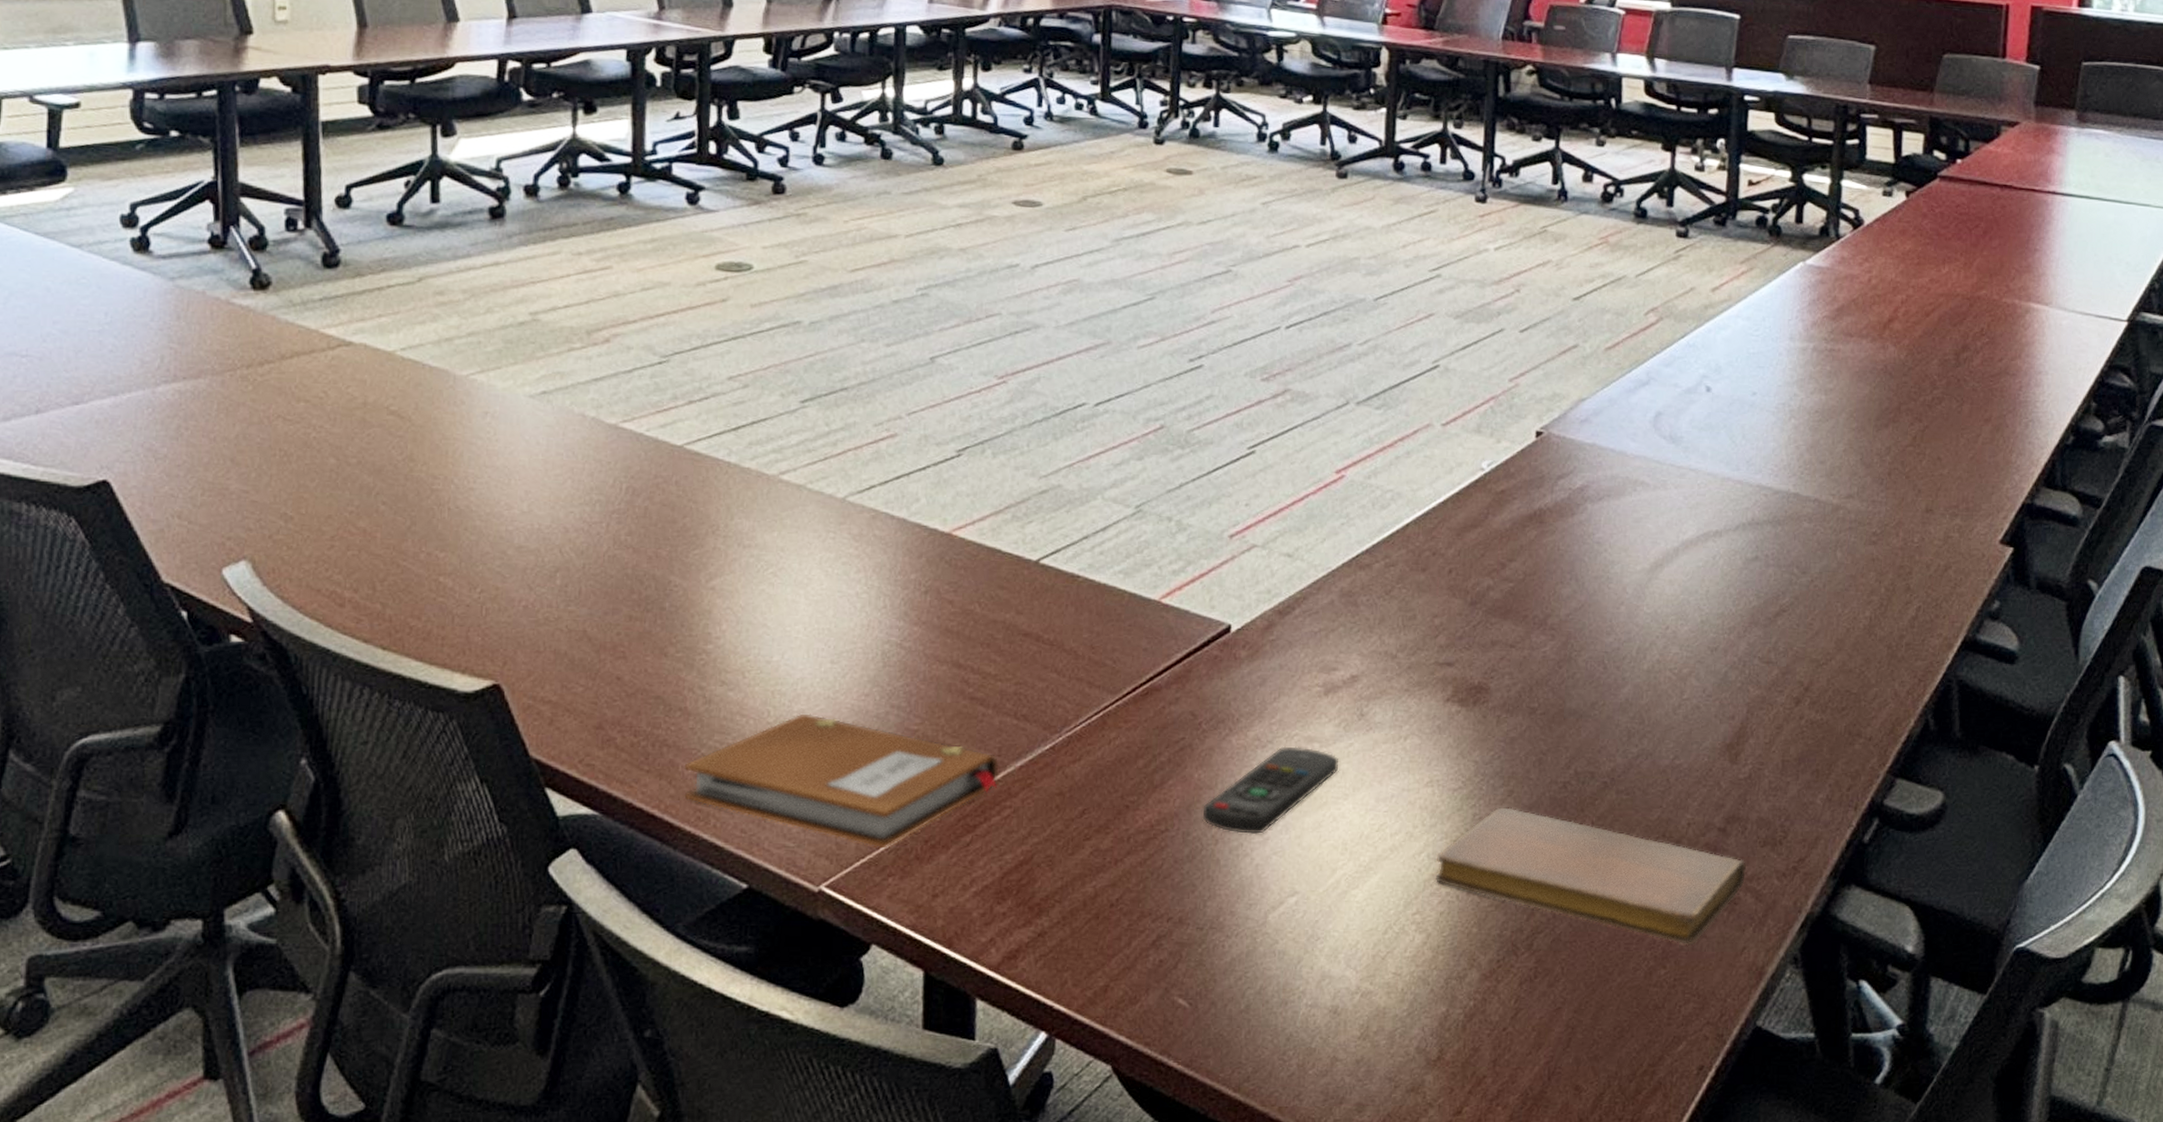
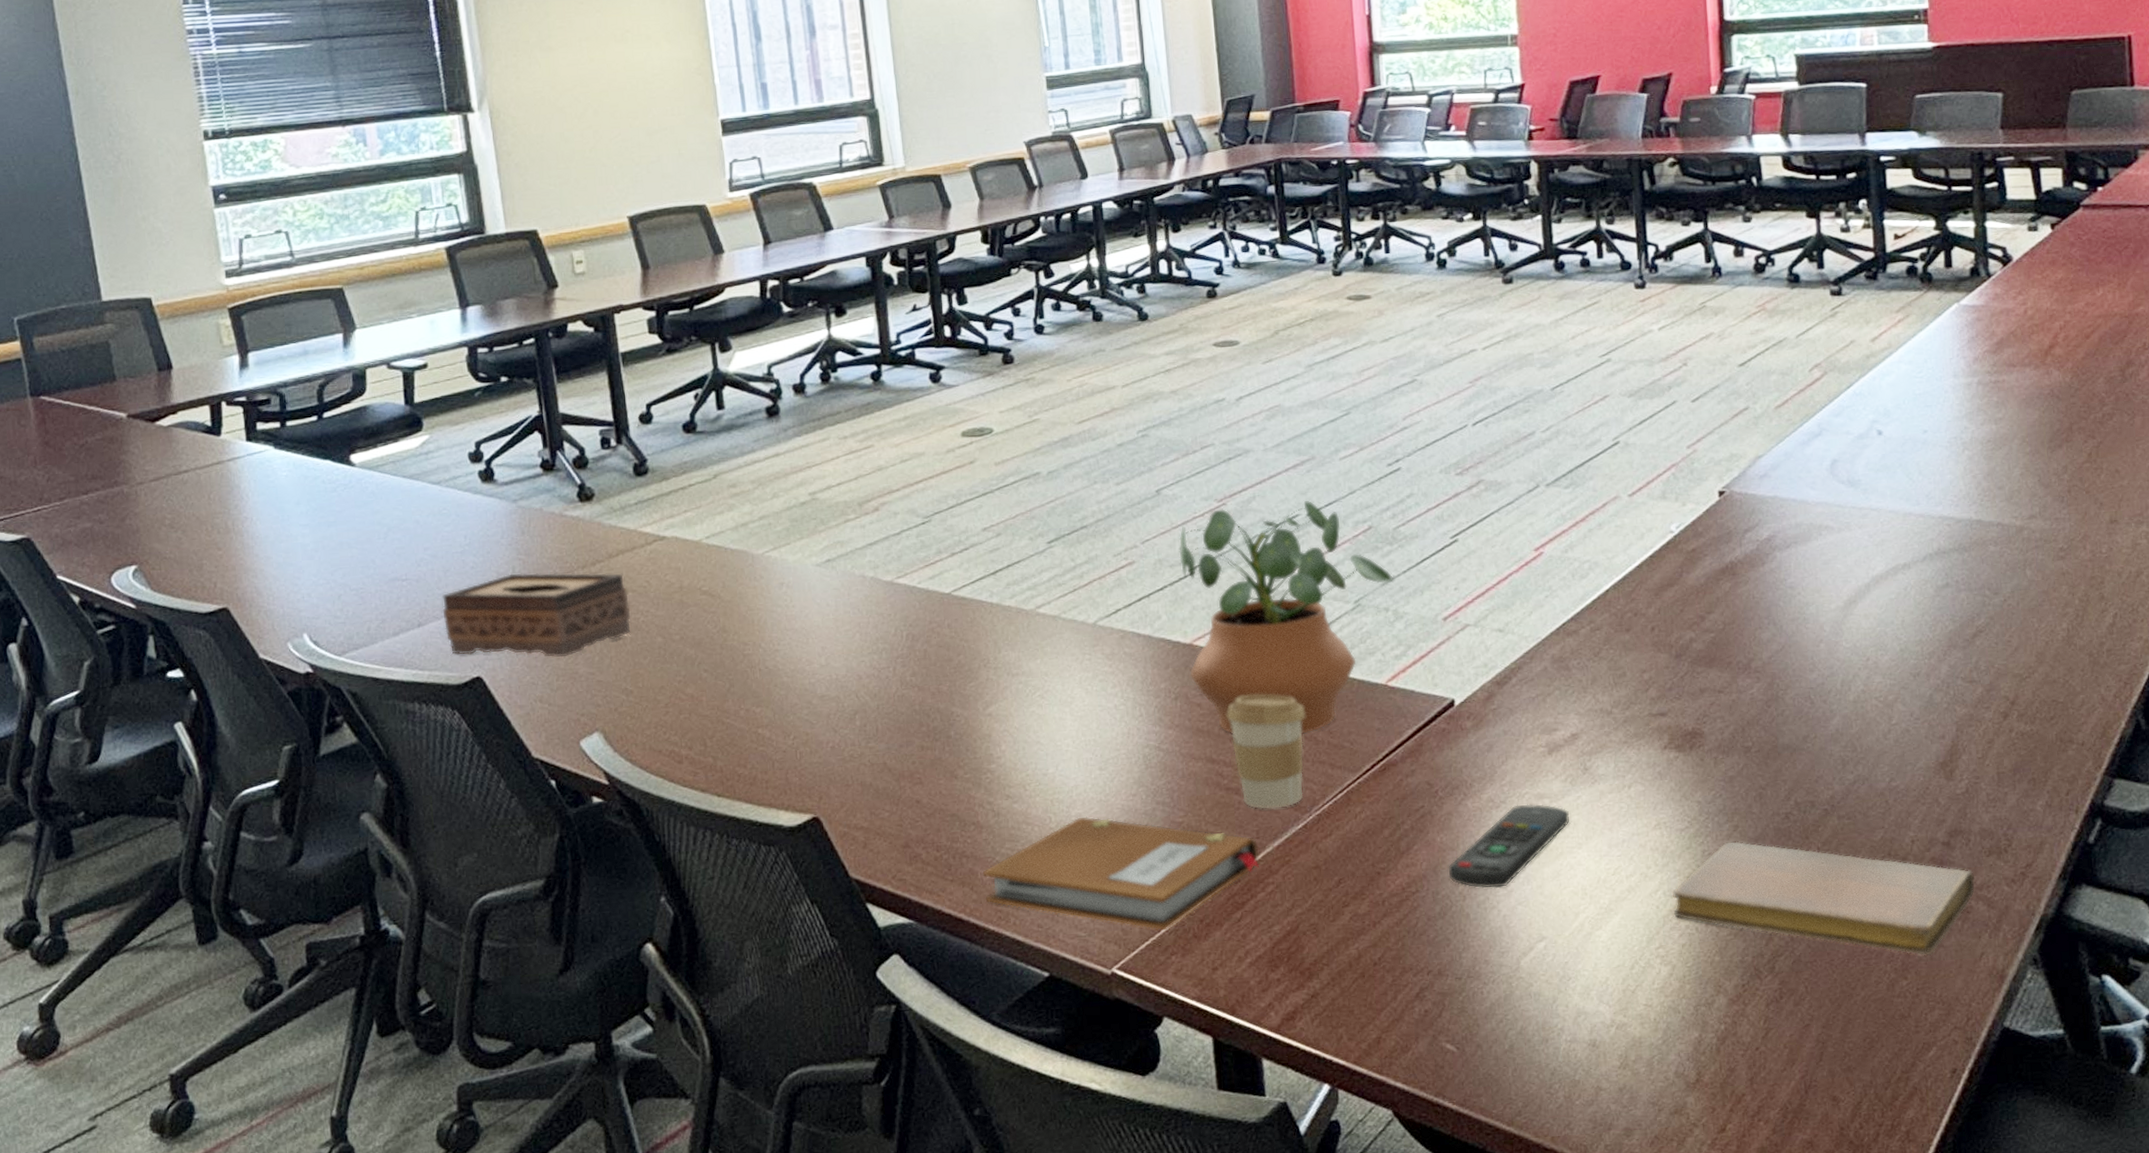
tissue box: none [68,363,301,469] -> present [442,573,631,658]
potted plant: none [944,387,1181,647] -> present [1179,501,1393,736]
coffee cup: none [980,597,1067,725] -> present [1227,694,1305,810]

